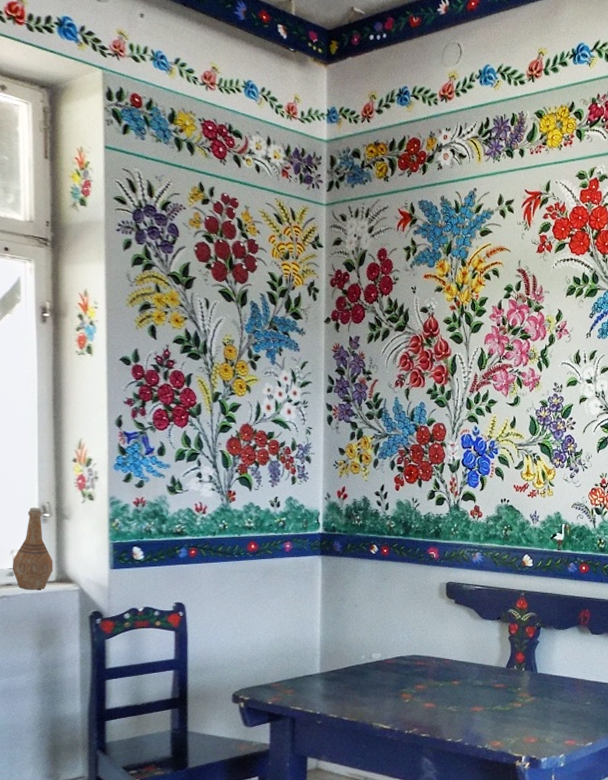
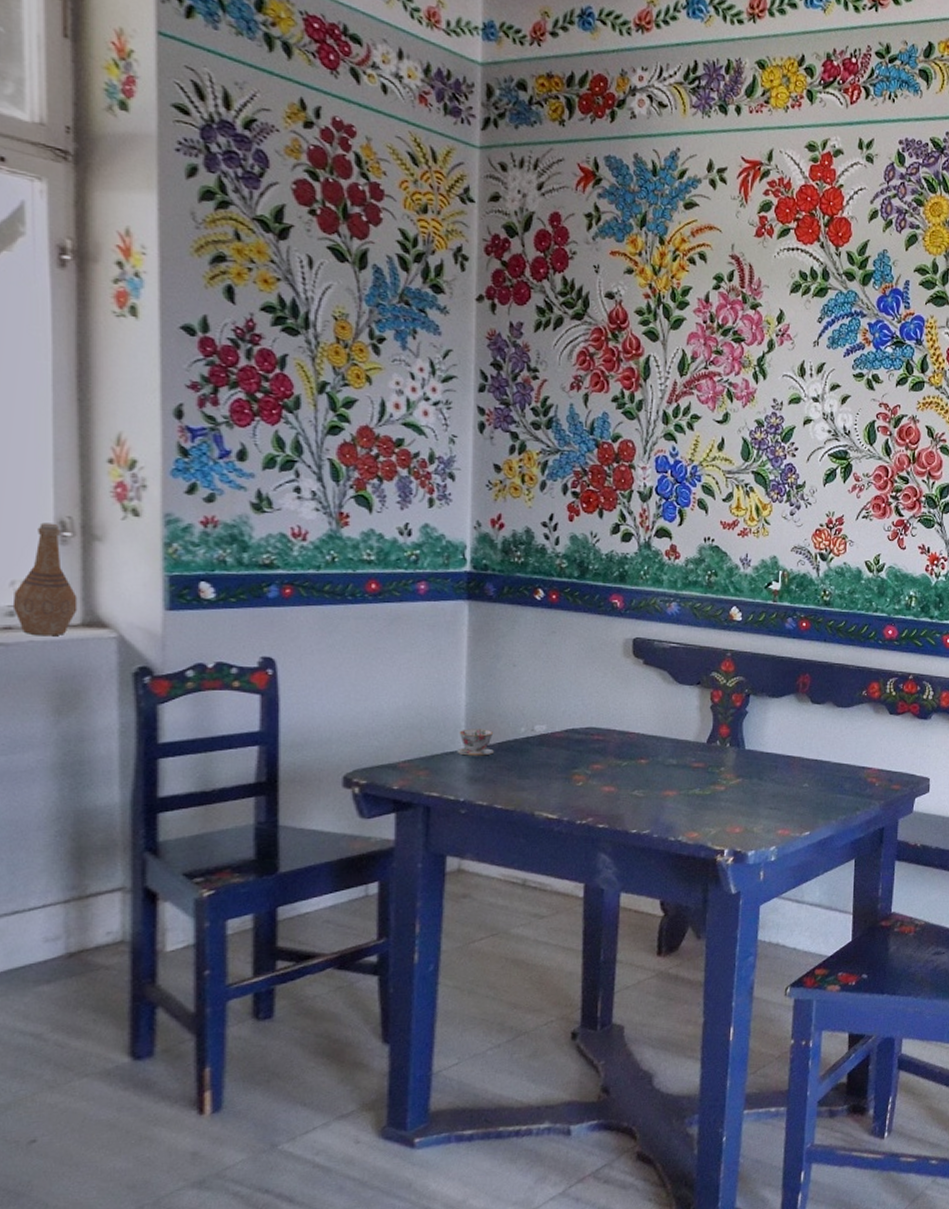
teacup: none [314,656,343,678] -> present [457,729,495,756]

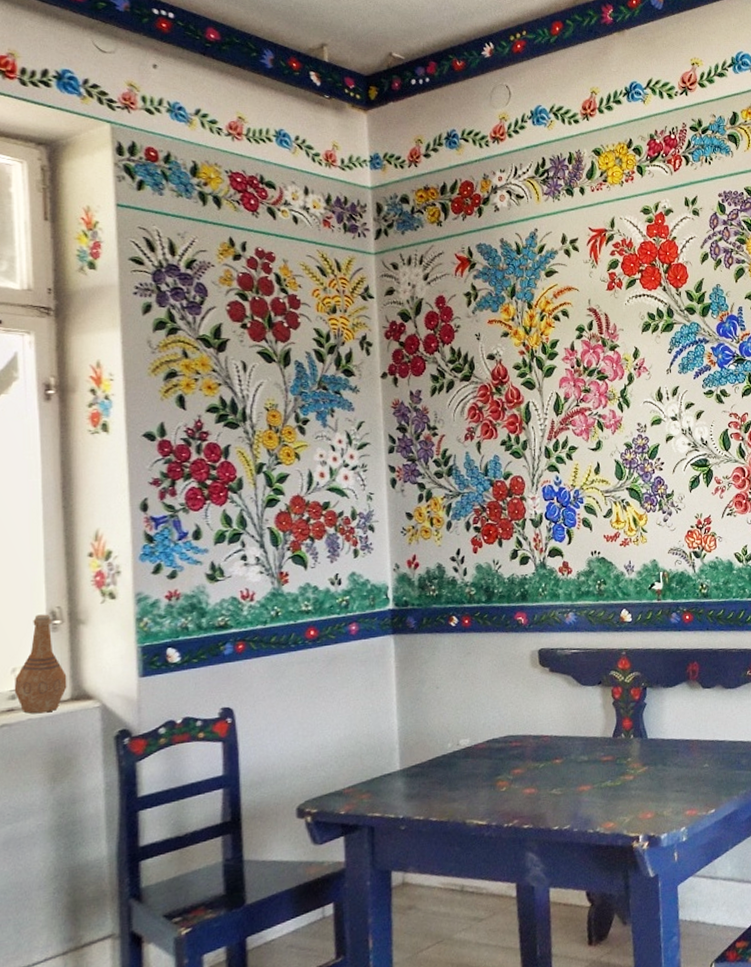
teacup: present [457,729,495,756] -> none [393,749,427,776]

